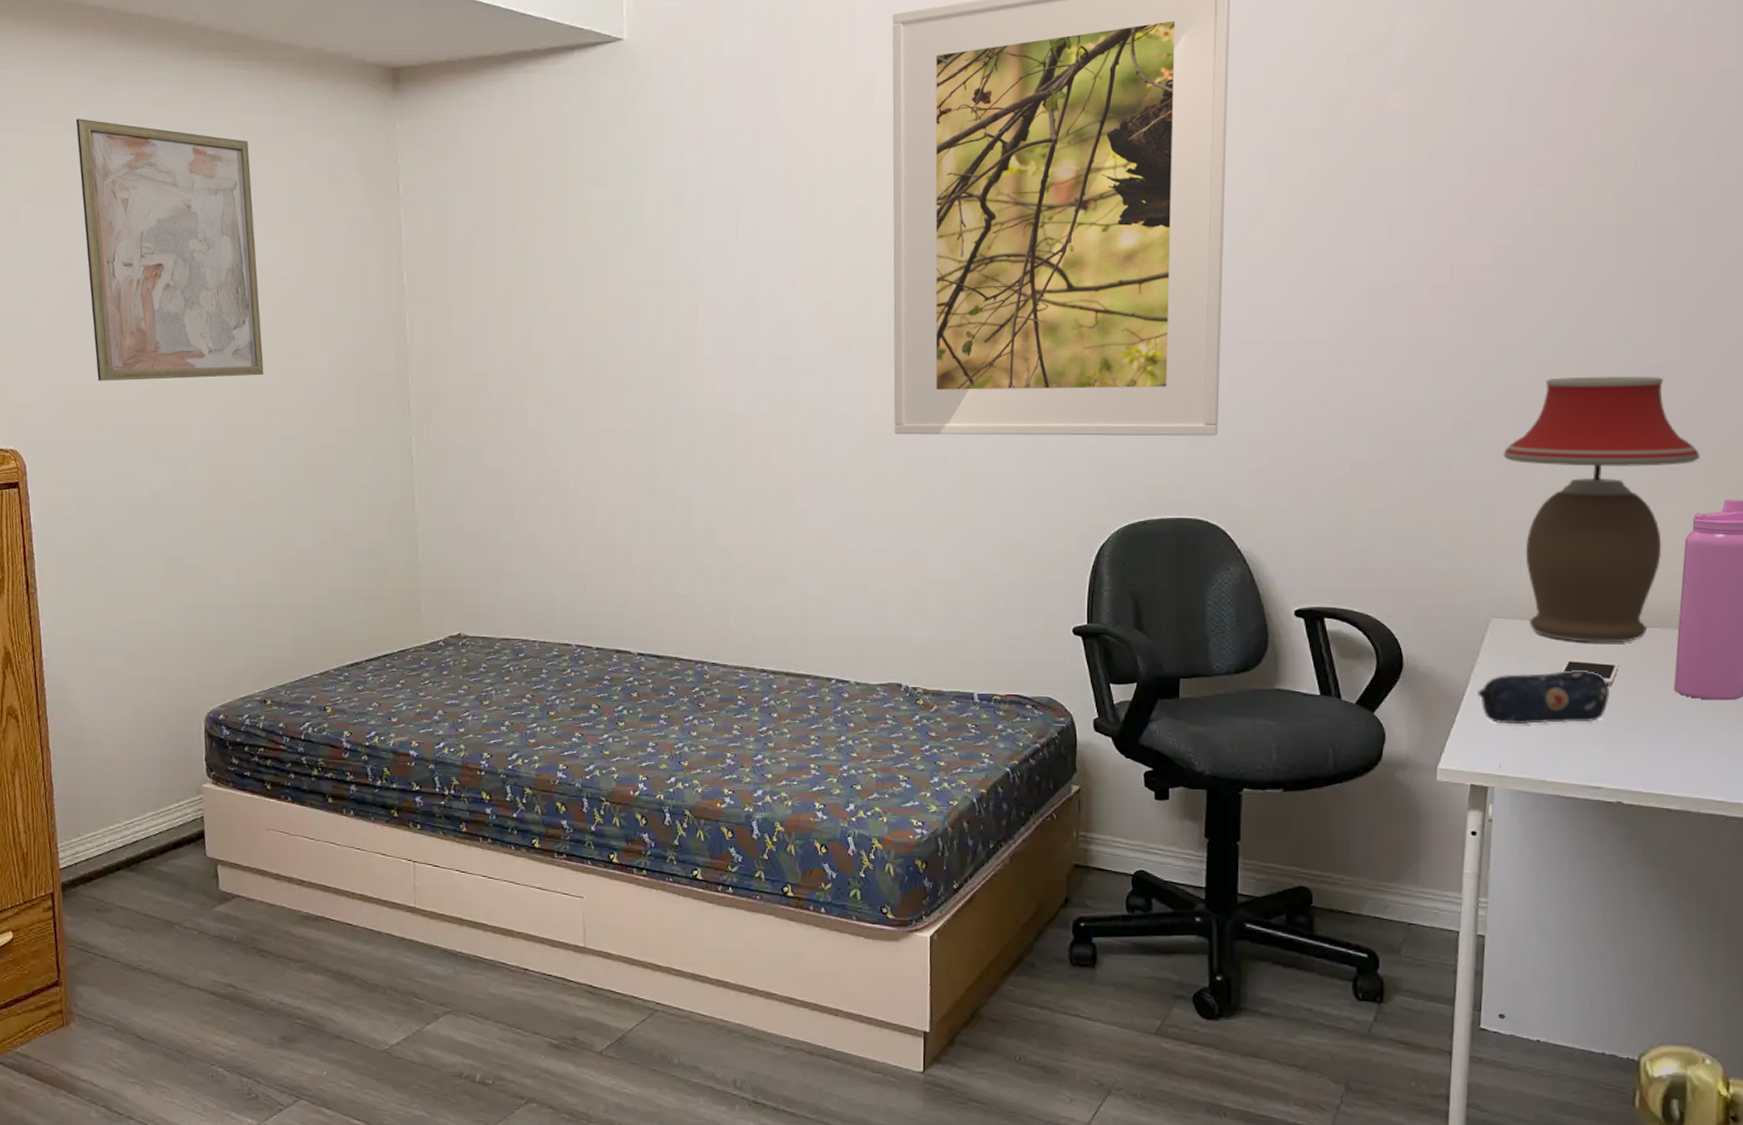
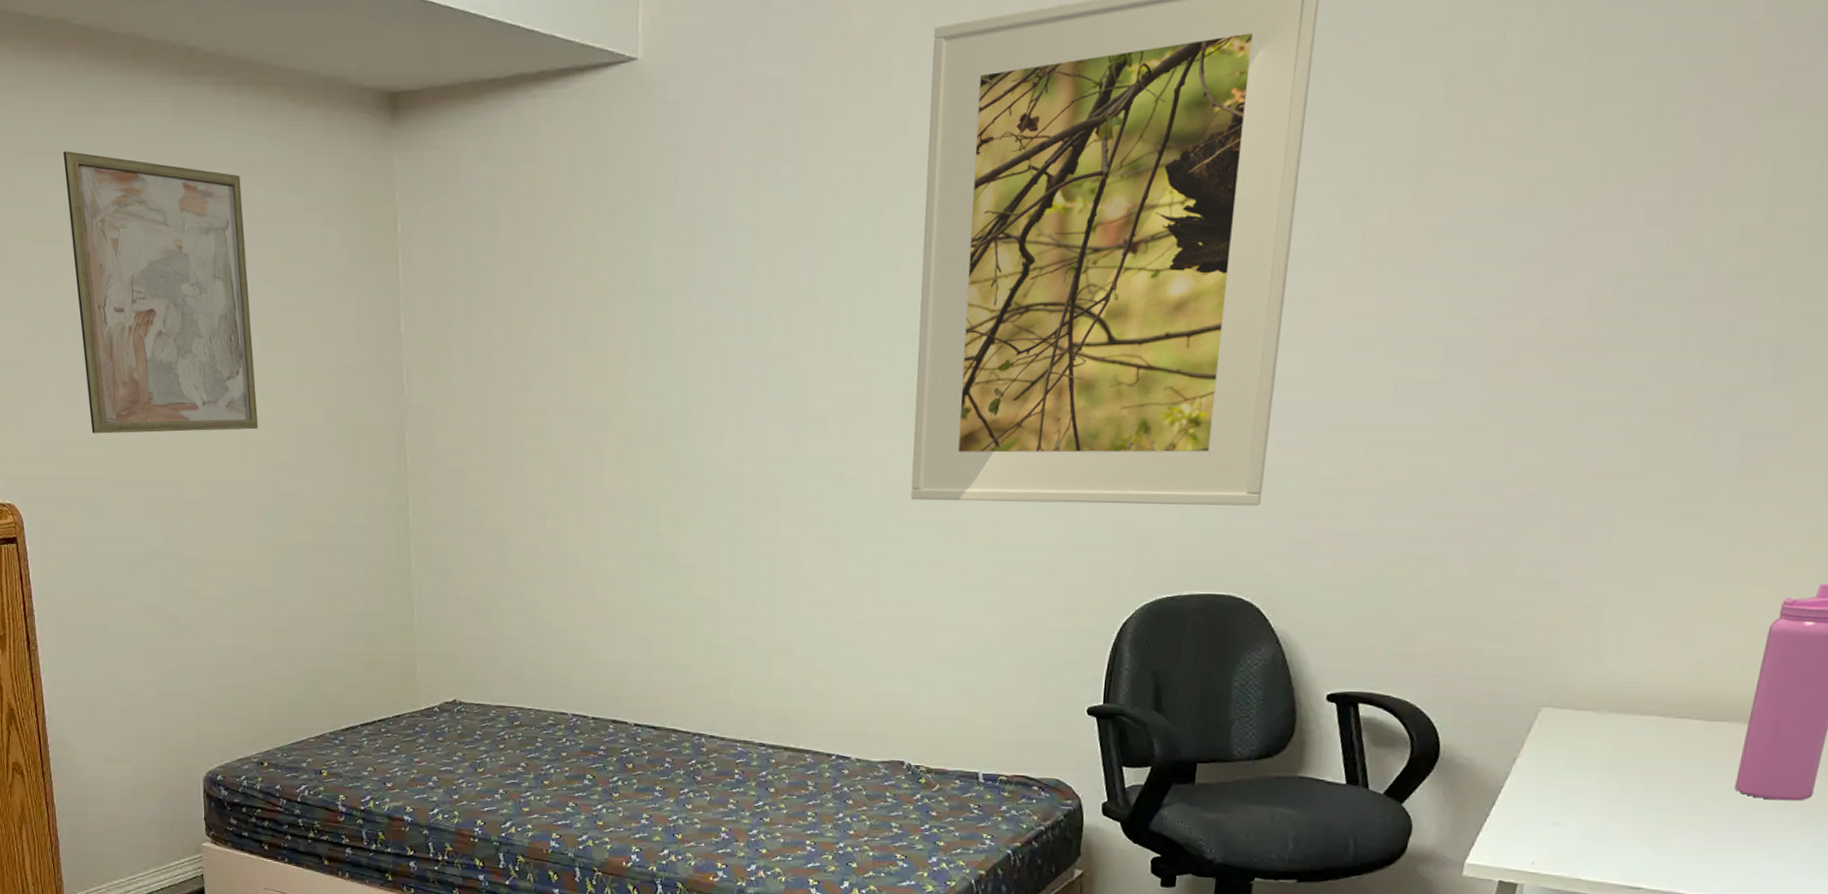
pencil case: present [1477,670,1609,725] -> none [1517,765,1663,821]
table lamp: present [1503,375,1700,643] -> none [1575,444,1799,737]
cell phone: present [1560,659,1619,685] -> none [1610,753,1677,782]

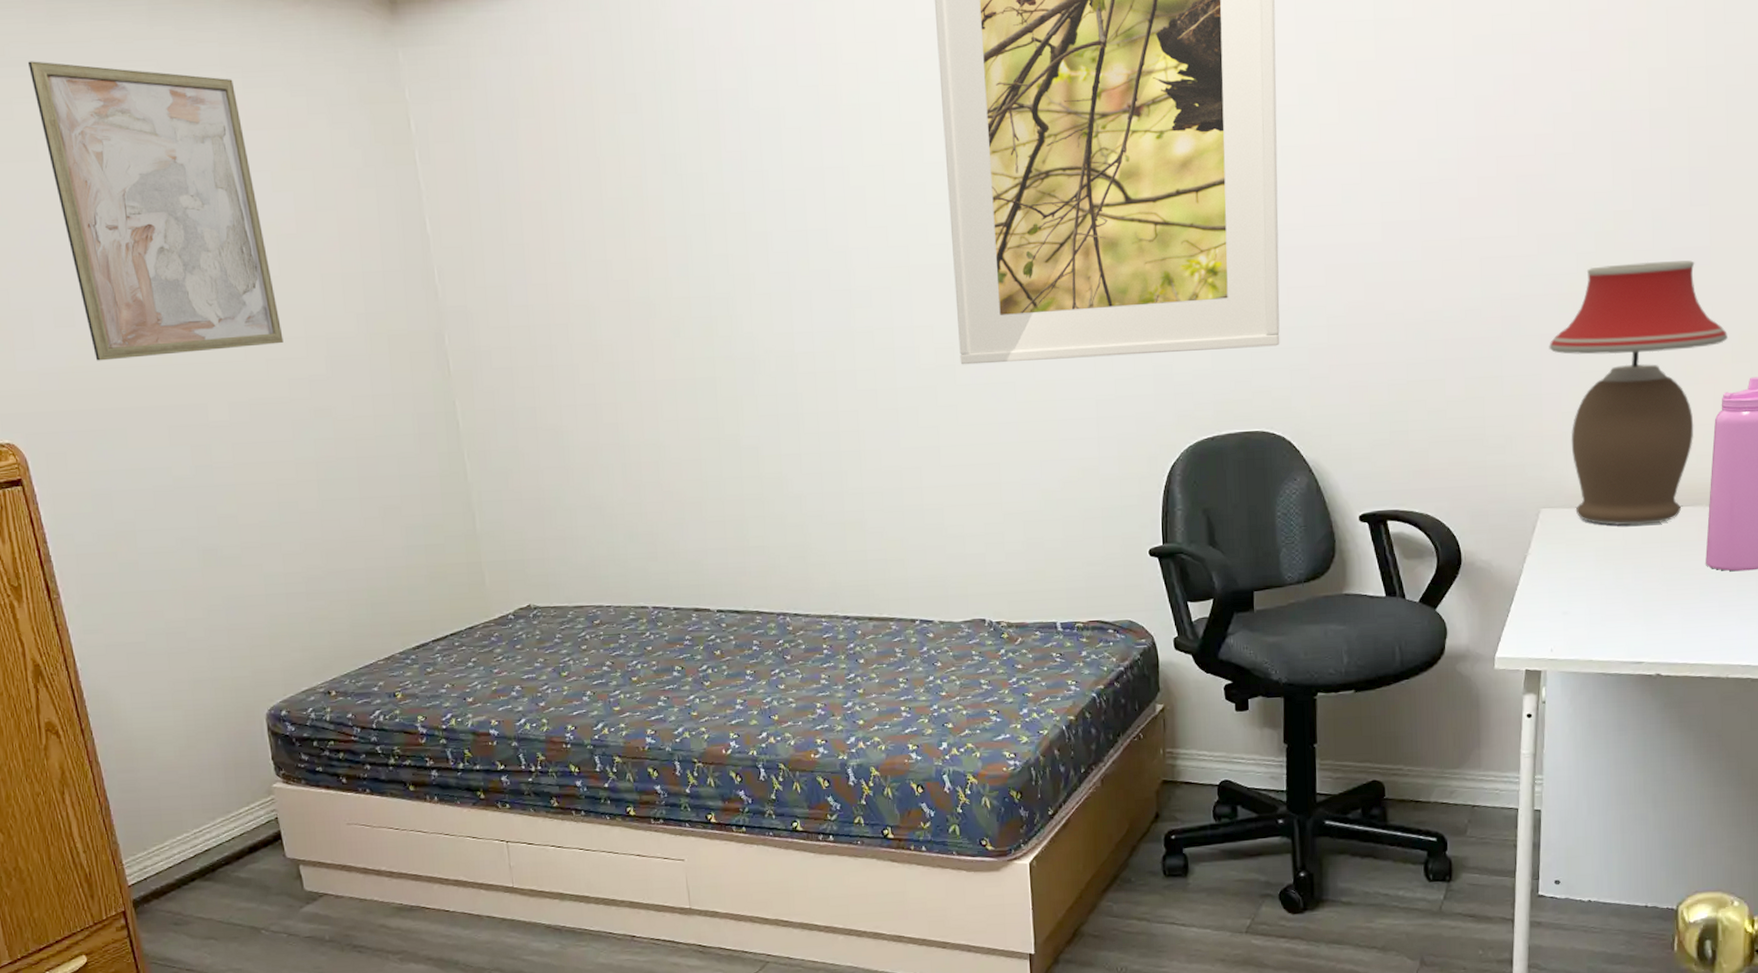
table lamp: none [1575,444,1799,737] -> present [1549,260,1728,526]

